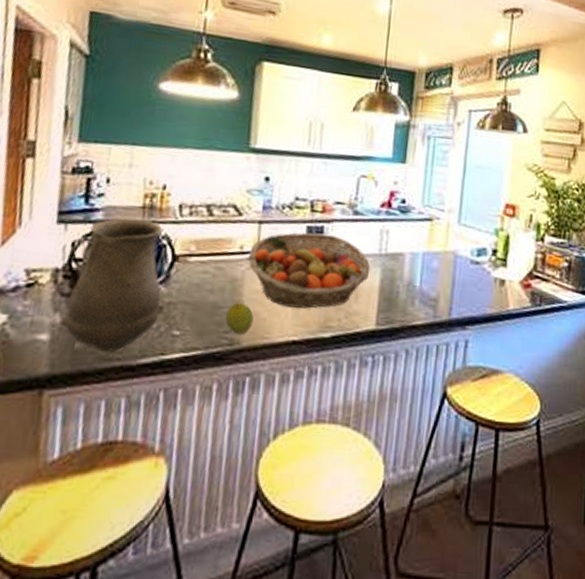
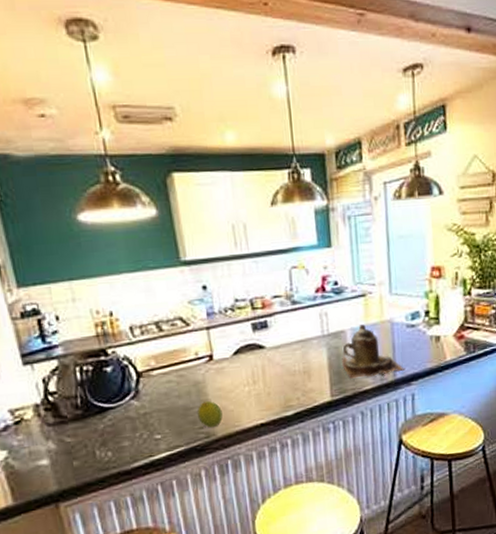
vase: present [59,219,165,351] -> none [53,346,142,464]
fruit basket: present [248,232,371,309] -> none [204,326,317,397]
teapot: none [394,250,463,312] -> present [342,324,406,379]

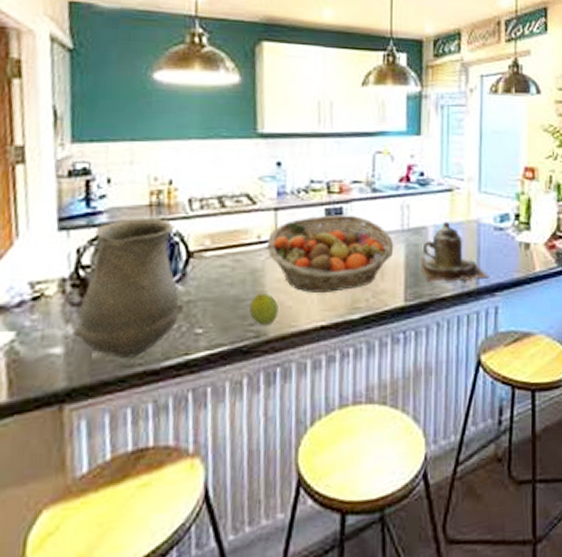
vase: none [53,346,142,464] -> present [72,219,184,358]
fruit basket: none [204,326,317,397] -> present [267,215,394,293]

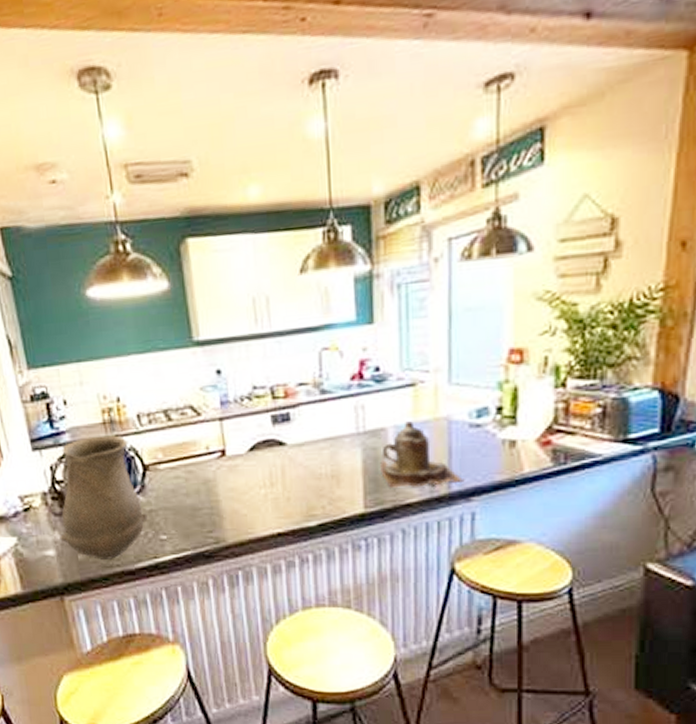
fruit: present [250,294,278,325] -> none [207,502,234,532]
fruit basket: present [267,215,394,293] -> none [216,420,349,501]

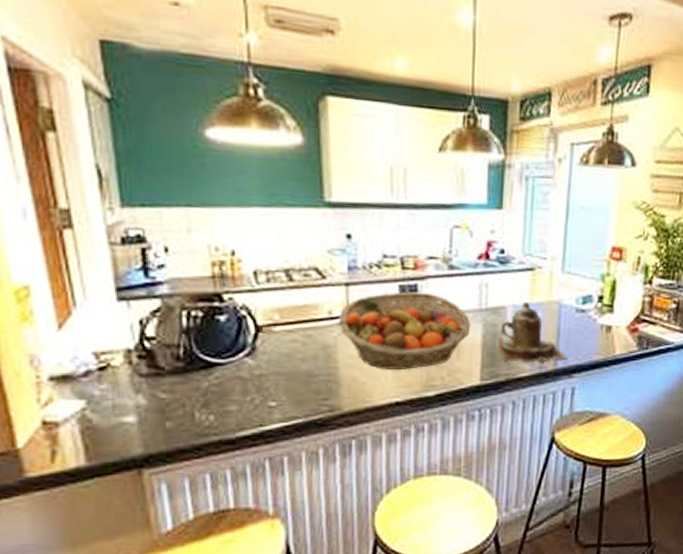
vase: present [60,435,148,560] -> none [144,291,256,427]
fruit basket: none [216,420,349,501] -> present [339,292,471,370]

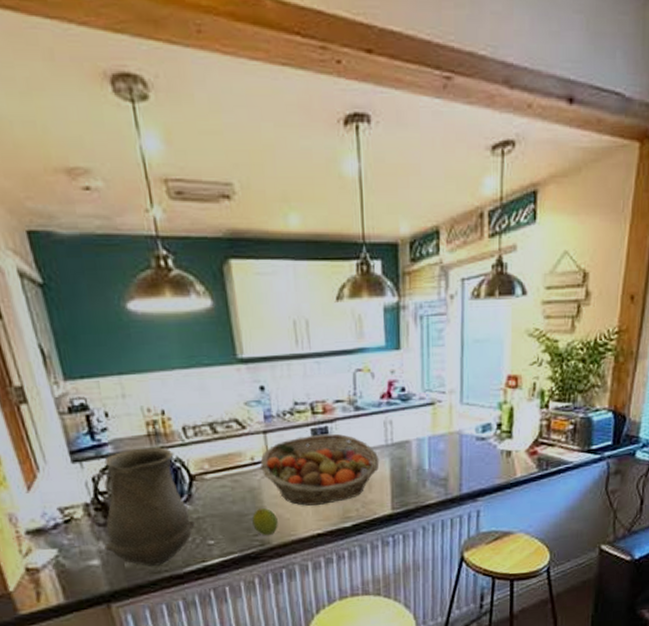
vase: none [144,291,256,427] -> present [104,447,195,566]
fruit: none [323,369,352,400] -> present [252,508,278,535]
teapot: present [498,302,569,363] -> none [405,435,472,492]

